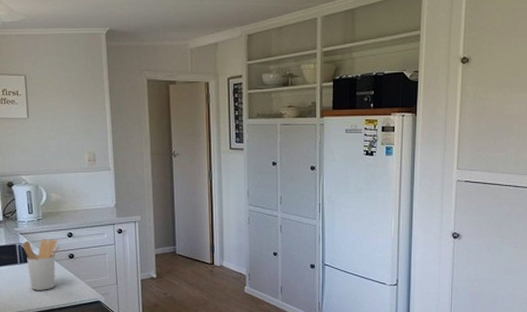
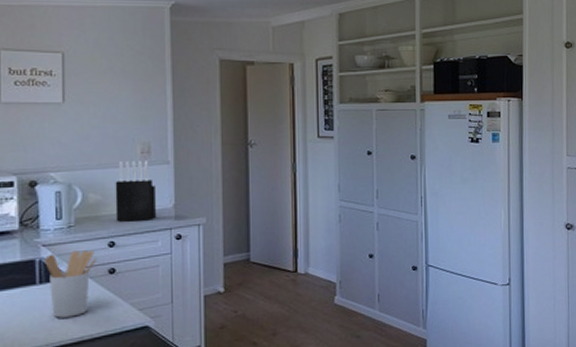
knife block: none [70,167,102,217] -> present [115,161,156,222]

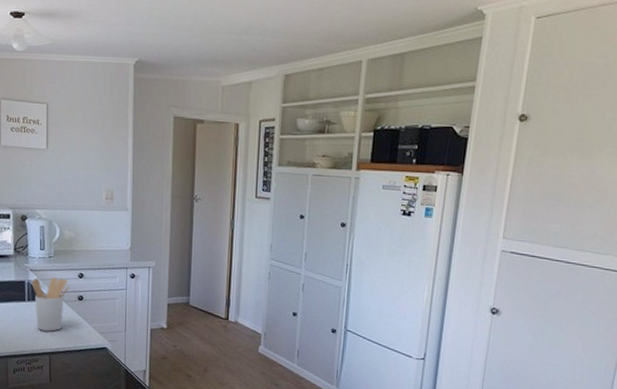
knife block: present [115,161,156,222] -> none [84,205,116,259]

